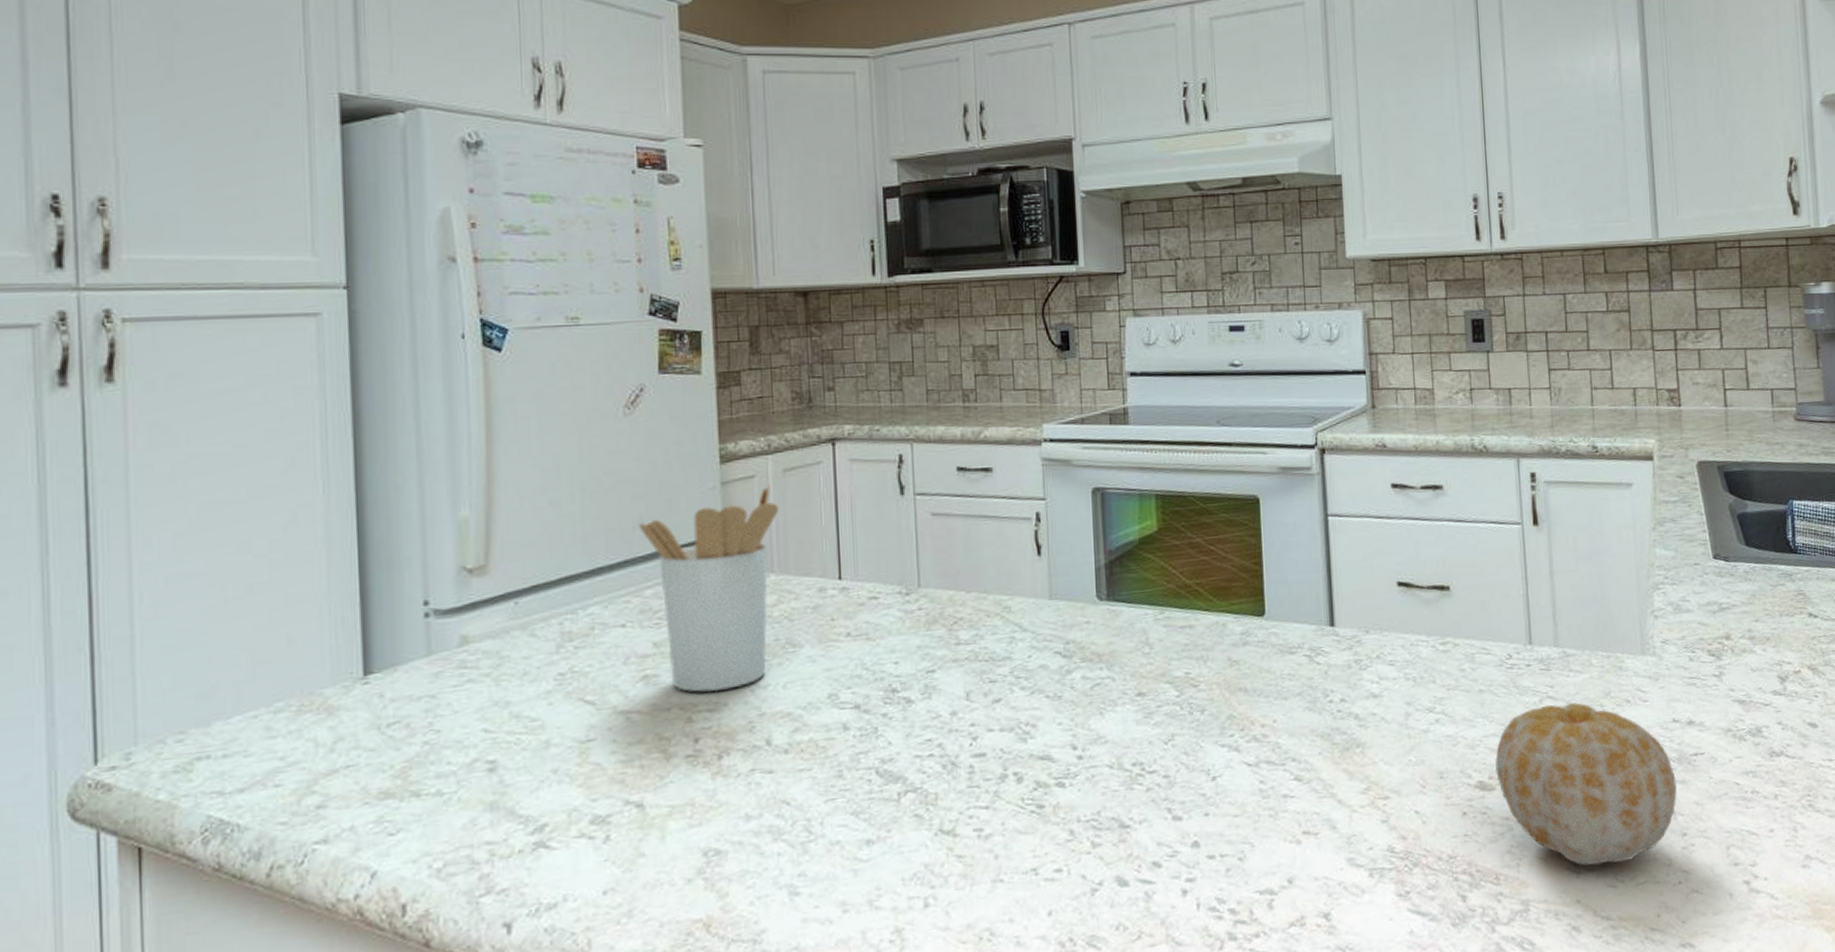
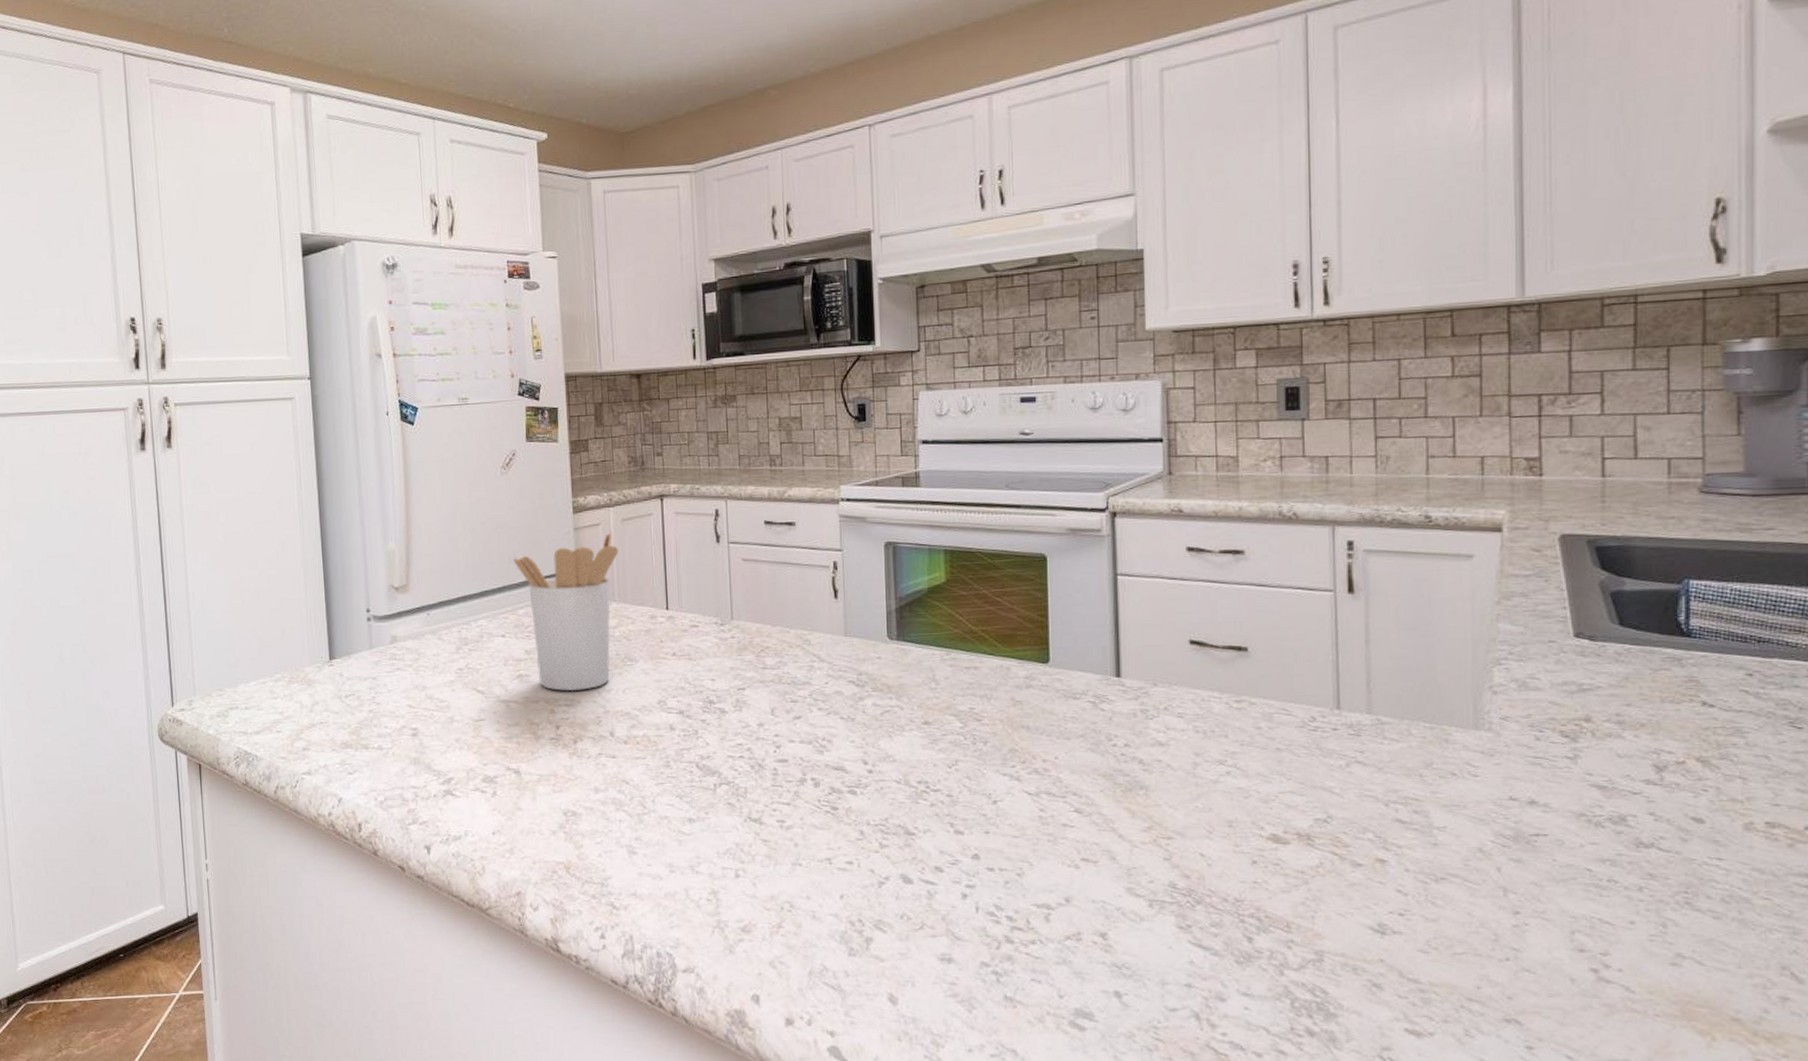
fruit: present [1494,702,1677,866] -> none [1290,769,1510,931]

